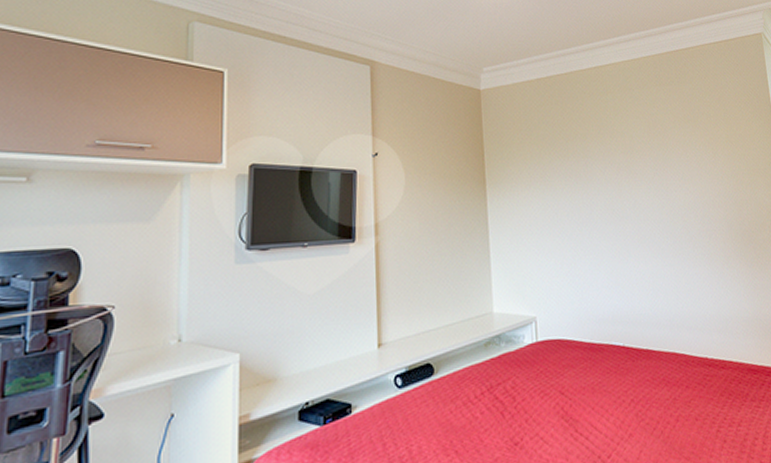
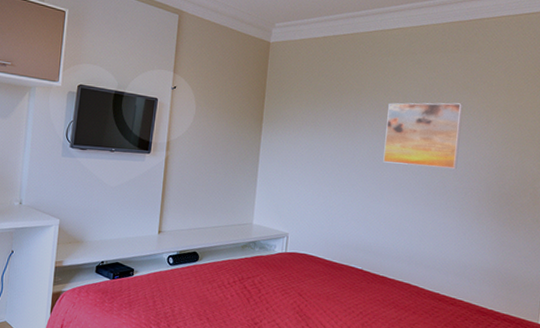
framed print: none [616,138,696,214] -> present [383,103,462,169]

